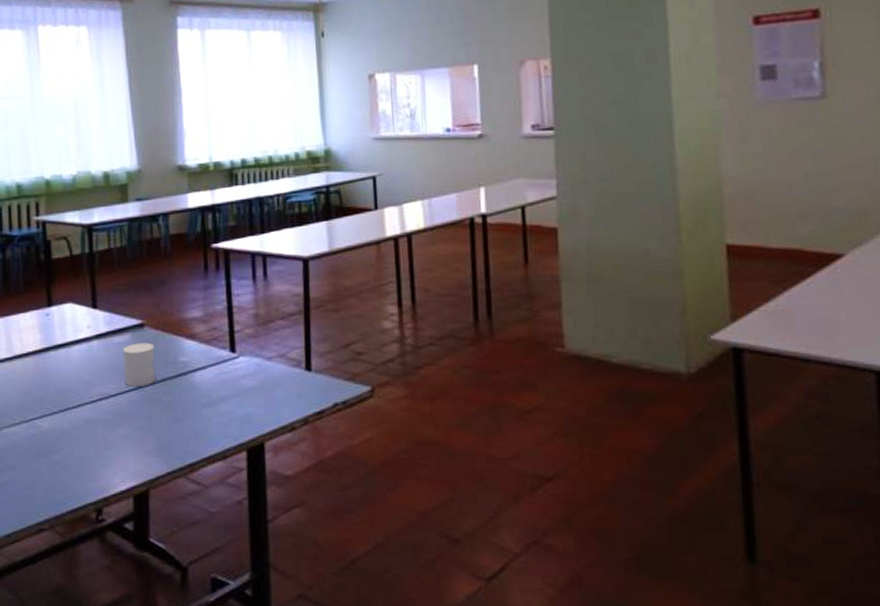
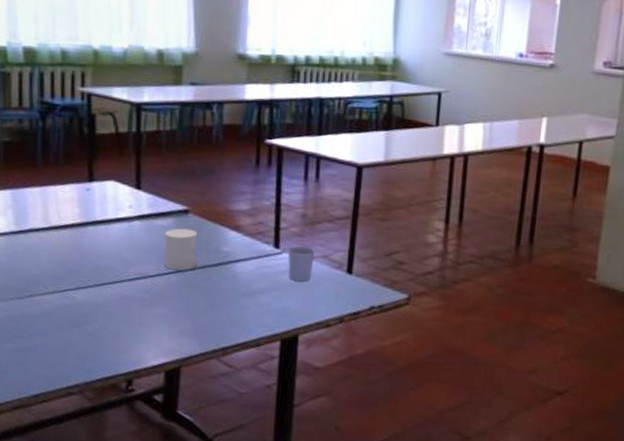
cup: none [244,348,272,385] -> present [288,246,315,282]

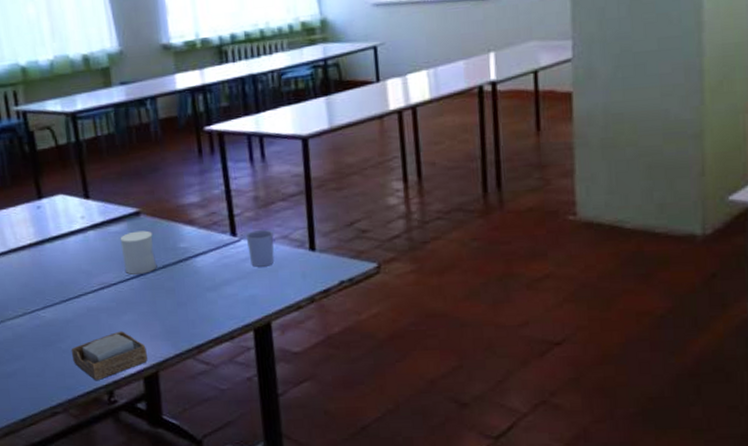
napkin holder: none [96,322,173,367] -> present [71,331,148,380]

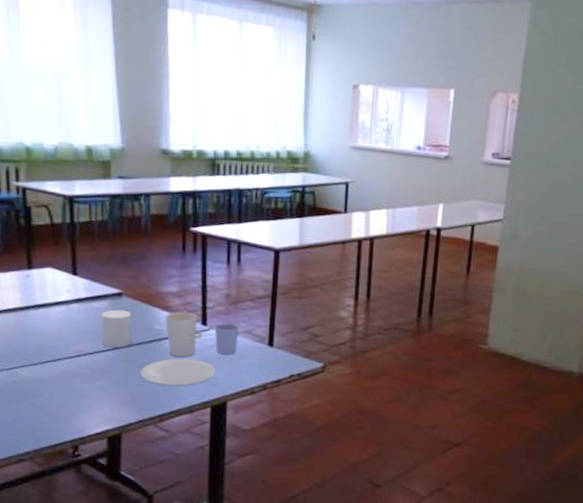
napkin holder: present [71,331,148,380] -> none [43,394,113,435]
plate: none [170,276,254,312] -> present [140,358,216,387]
cup: none [190,223,234,277] -> present [165,311,203,358]

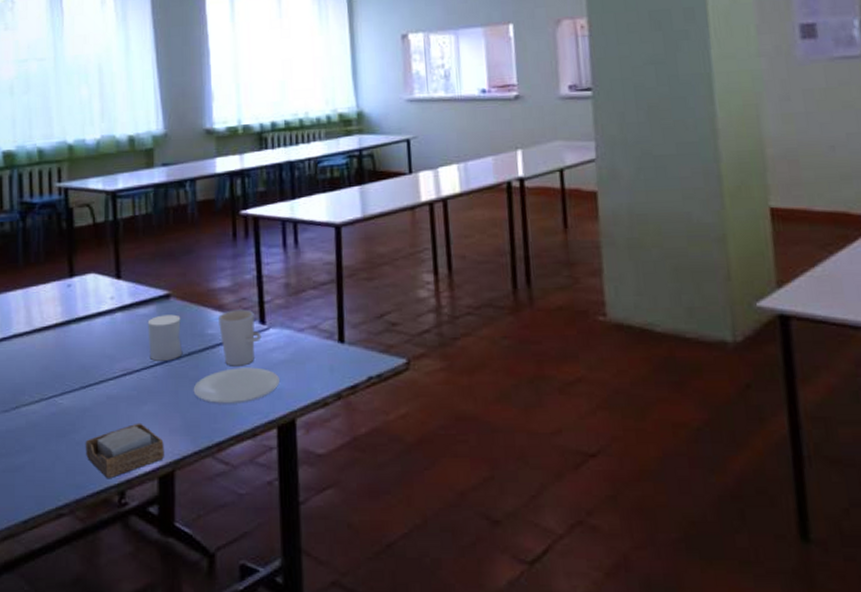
napkin holder: none [43,394,113,435] -> present [85,423,164,478]
cup: present [214,323,239,355] -> none [274,319,303,358]

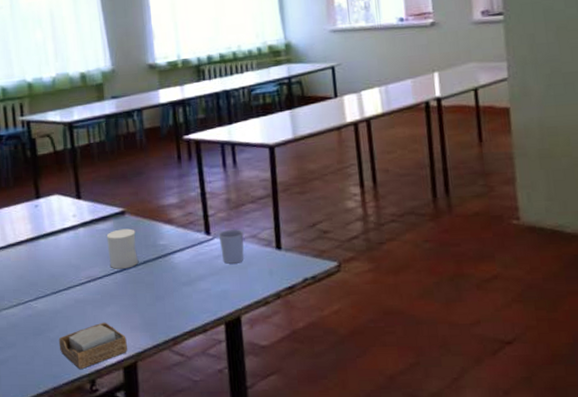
plate: present [193,367,280,404] -> none [149,272,225,305]
cup: present [218,309,262,366] -> none [168,222,208,272]
cup: none [274,319,303,358] -> present [218,230,244,264]

